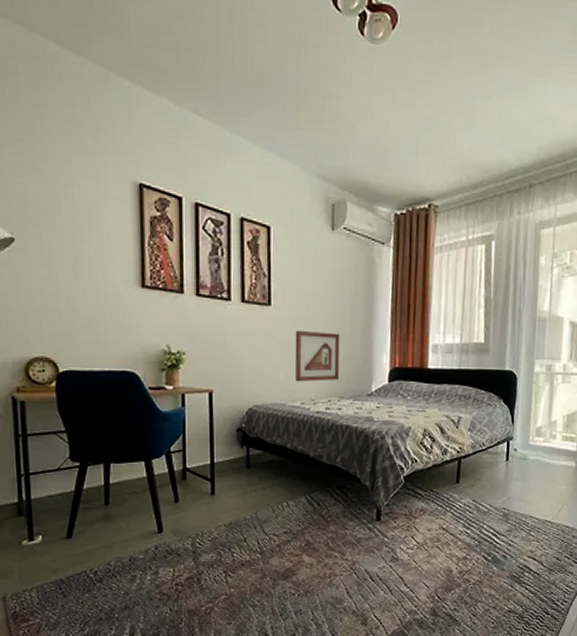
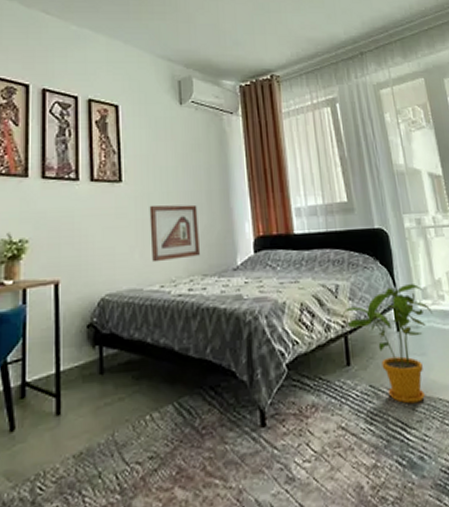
house plant: none [458,423,542,517] -> present [340,284,432,404]

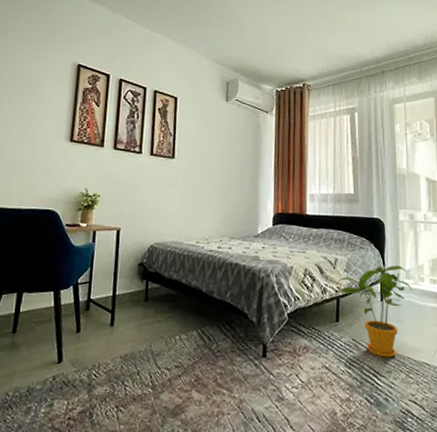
picture frame: present [149,204,200,263] -> none [192,179,231,224]

